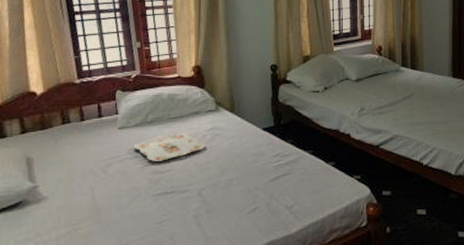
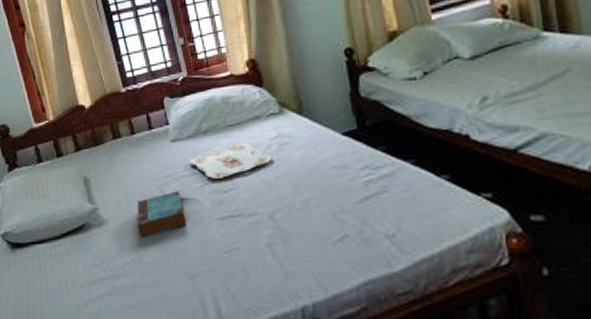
book: none [77,171,125,211] -> present [137,191,186,236]

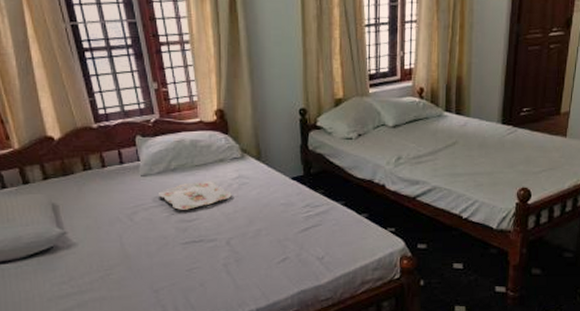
book: present [137,191,186,236] -> none [106,219,153,257]

